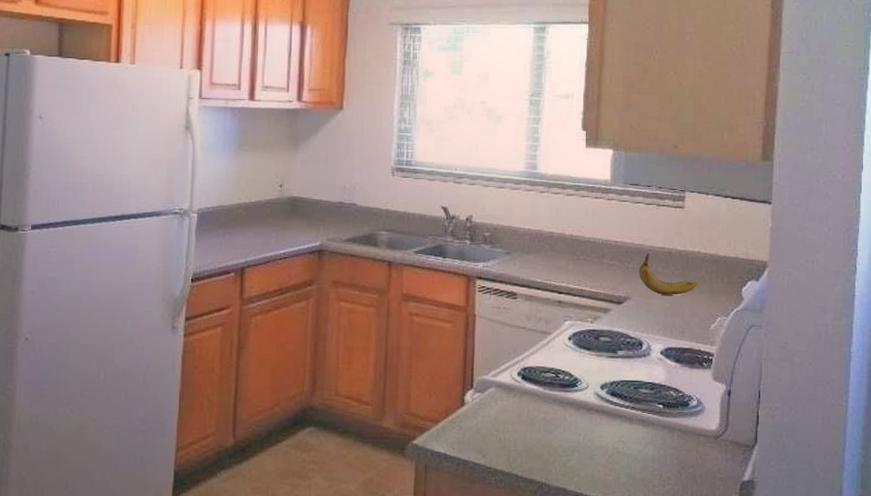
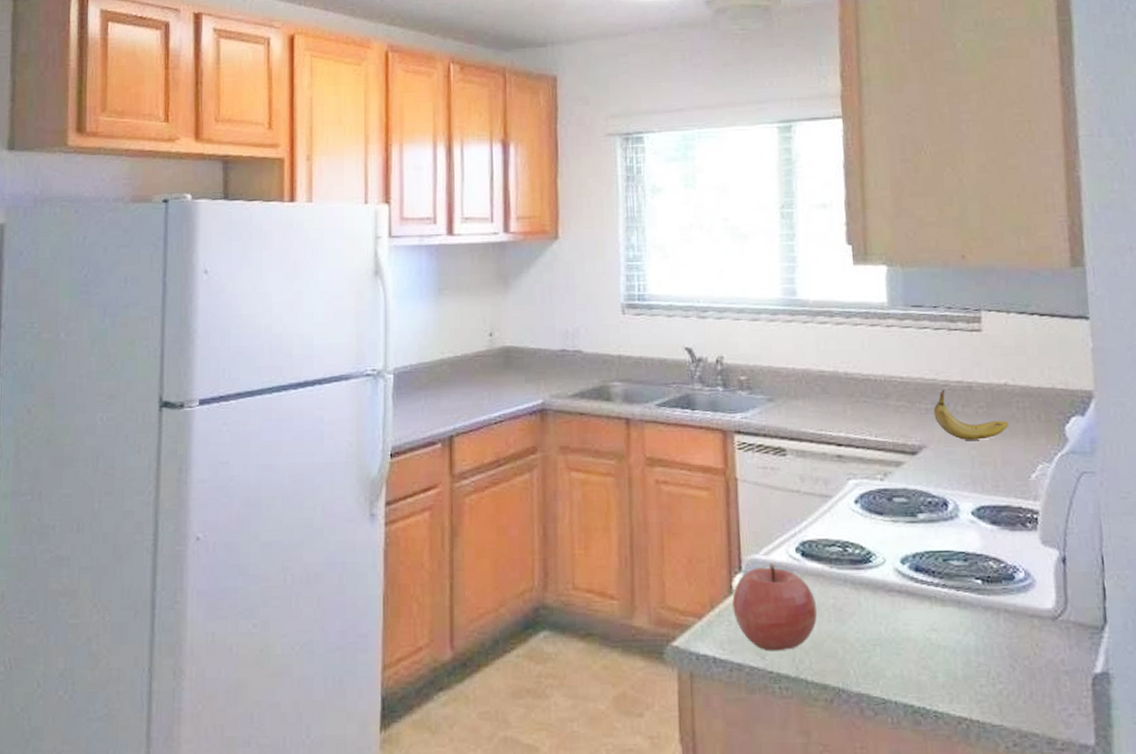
fruit: none [463,383,531,452] -> present [732,563,818,652]

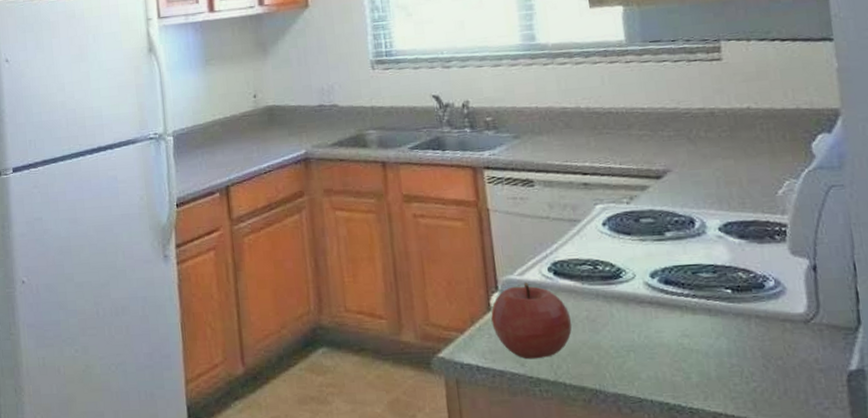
fruit: present [933,389,1009,440] -> none [676,116,754,163]

